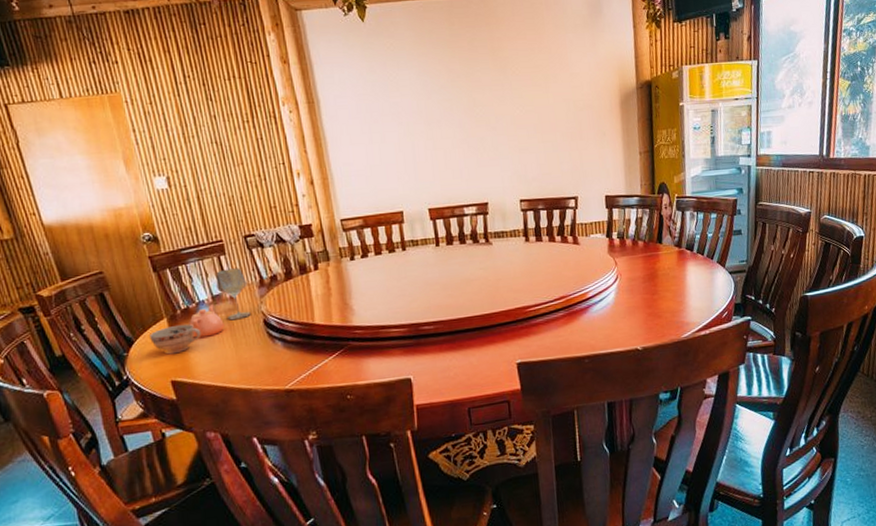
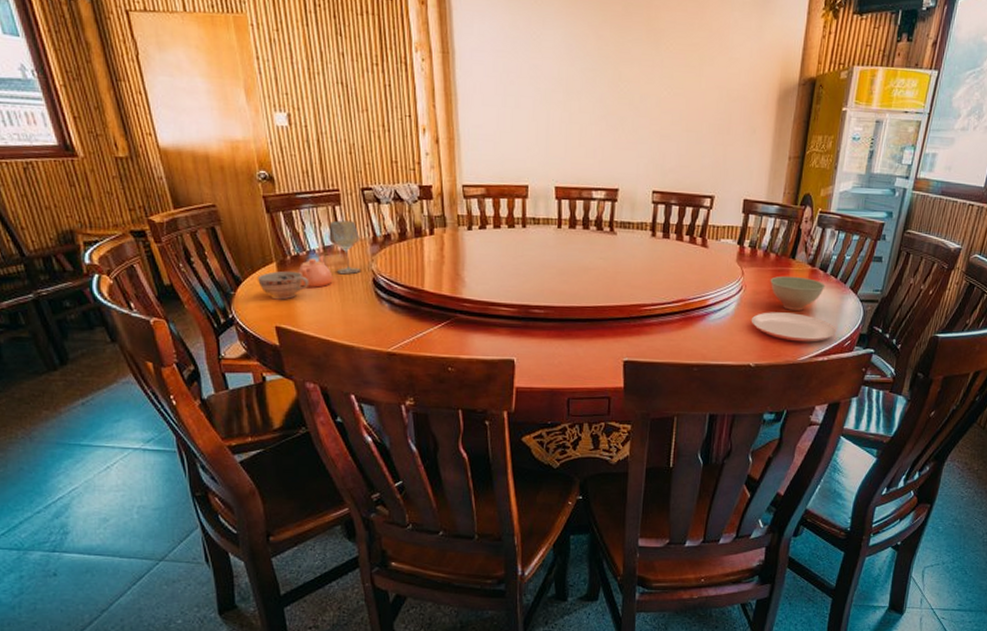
plate: none [631,293,714,321] -> present [751,312,837,342]
bowl: none [642,259,695,291] -> present [770,275,826,311]

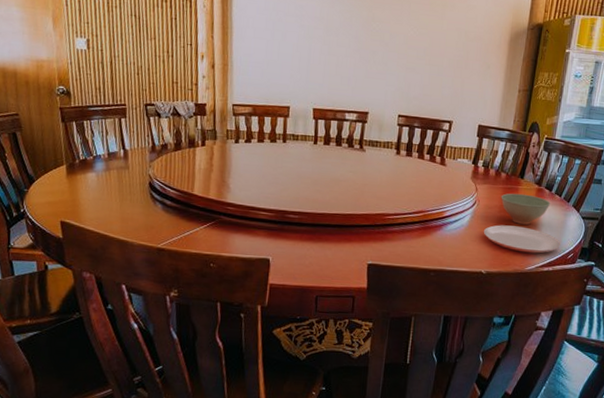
teacup: present [258,270,310,300] -> none [49,172,94,198]
teapot: present [296,255,333,288] -> none [83,160,115,188]
wine glass: present [329,220,361,275] -> none [113,130,141,178]

